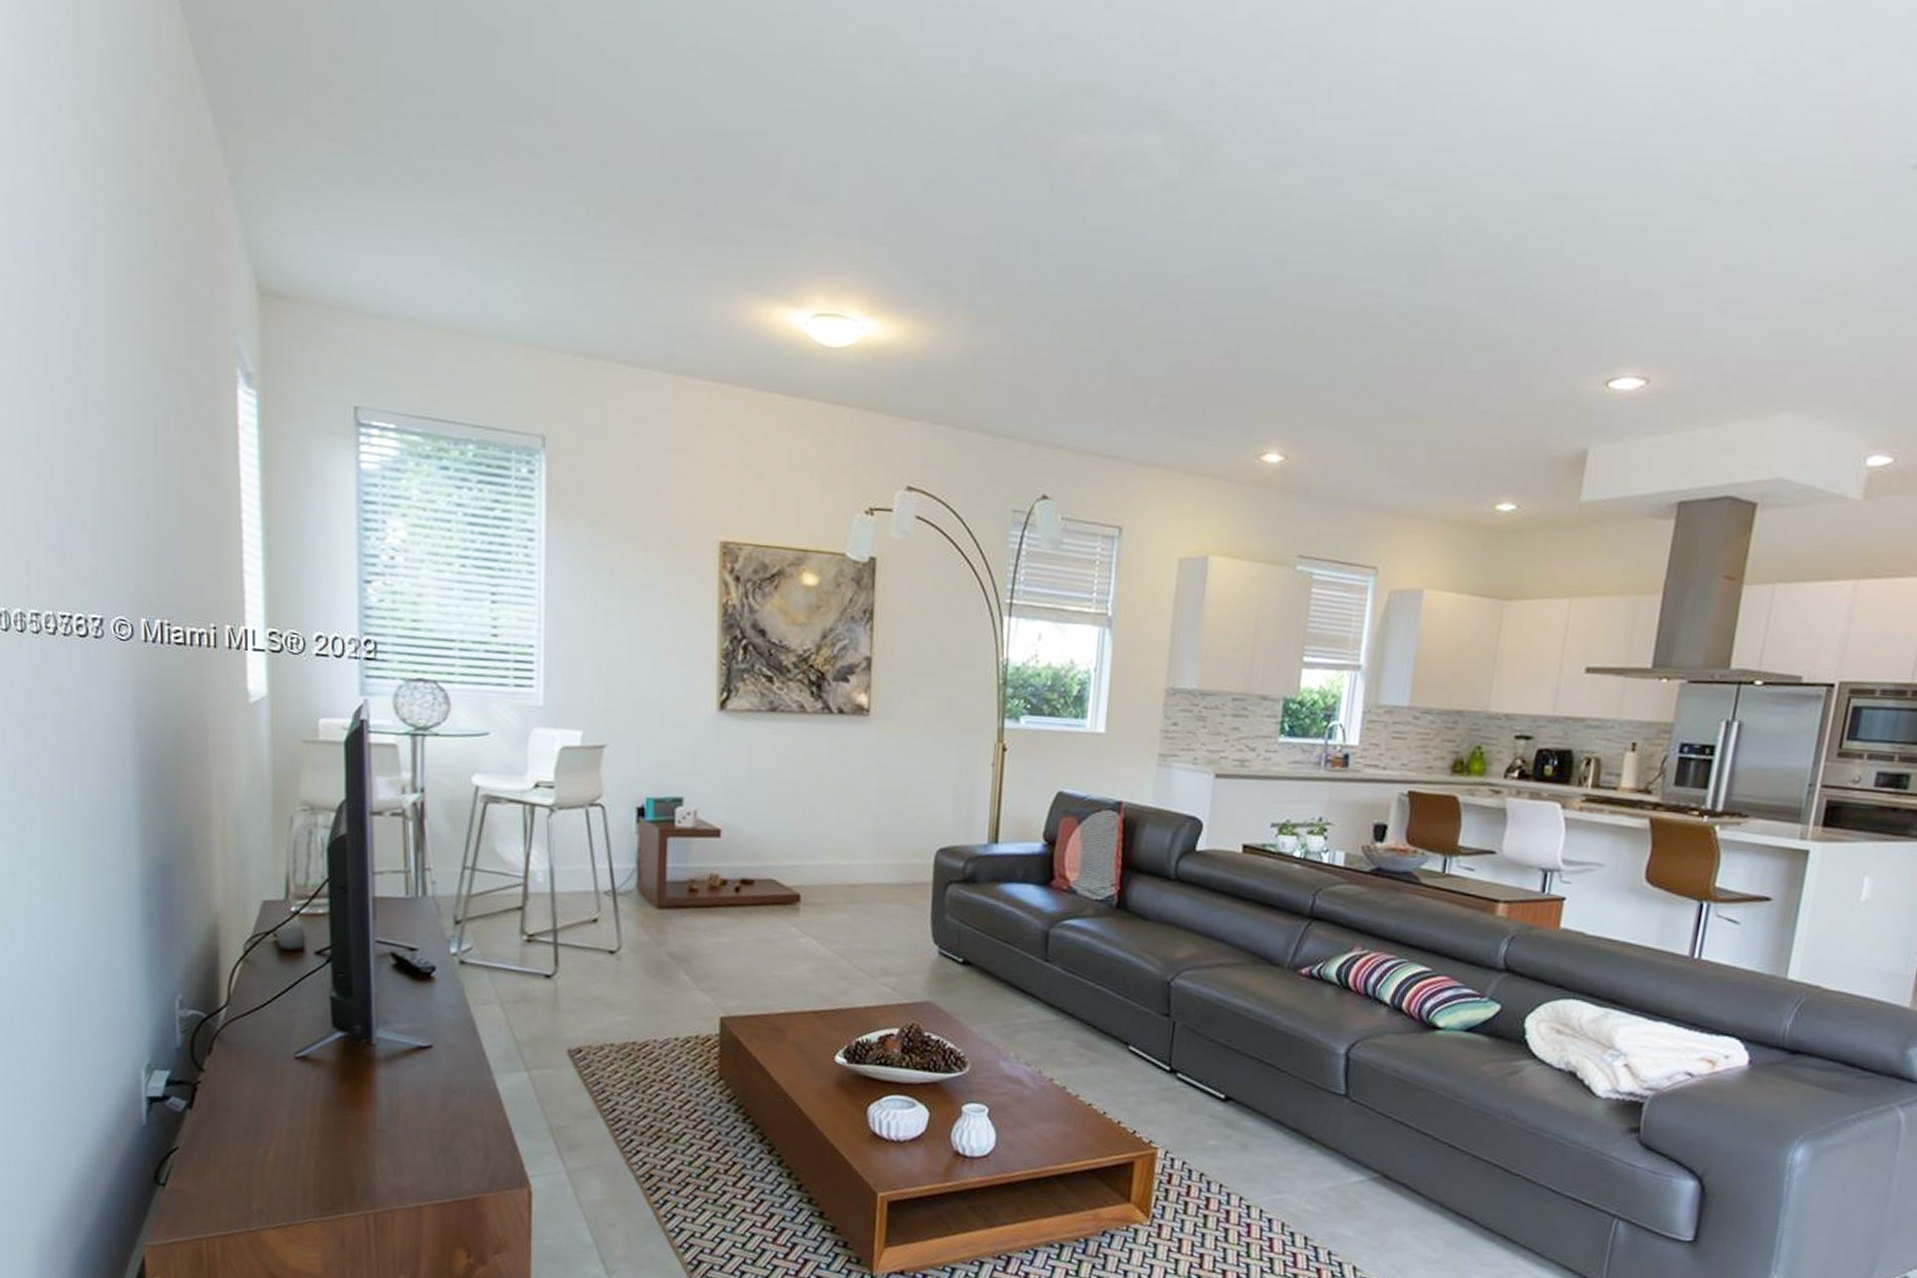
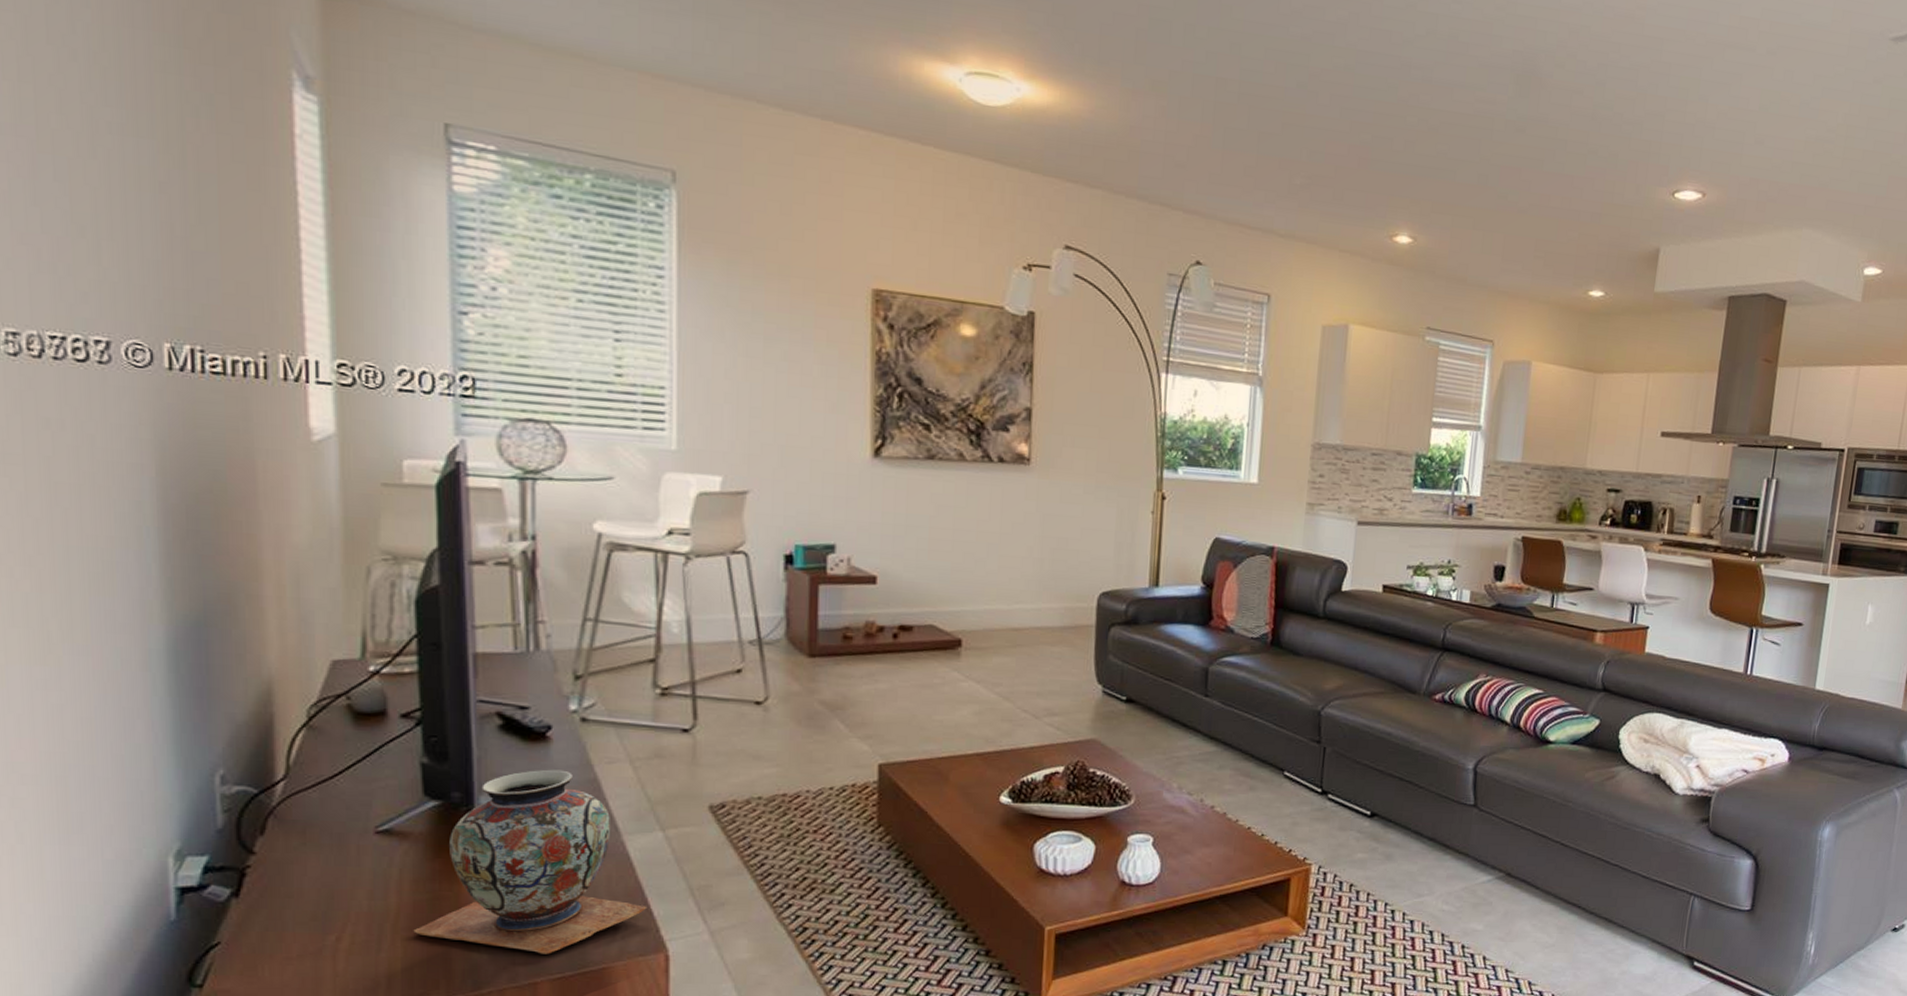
decorative vase: none [323,1007,514,1181] -> present [413,769,647,954]

